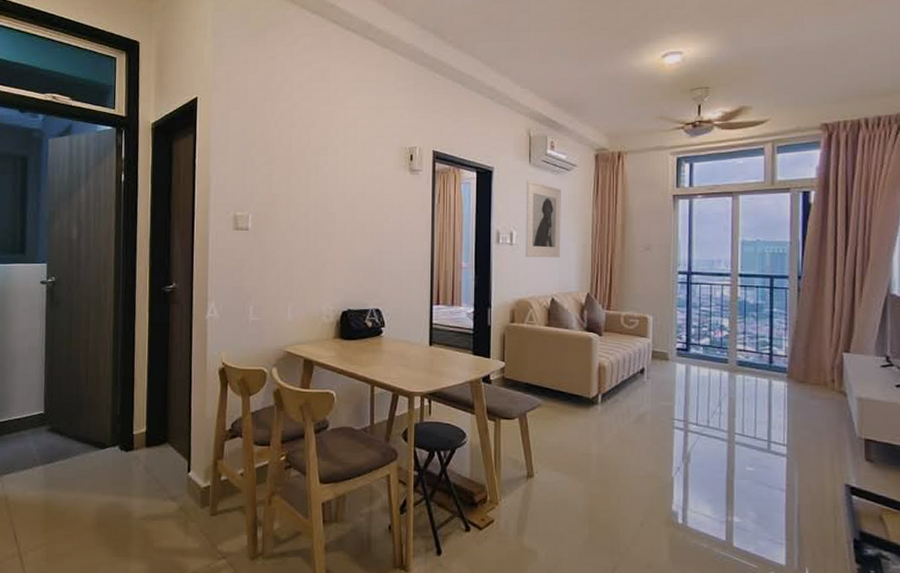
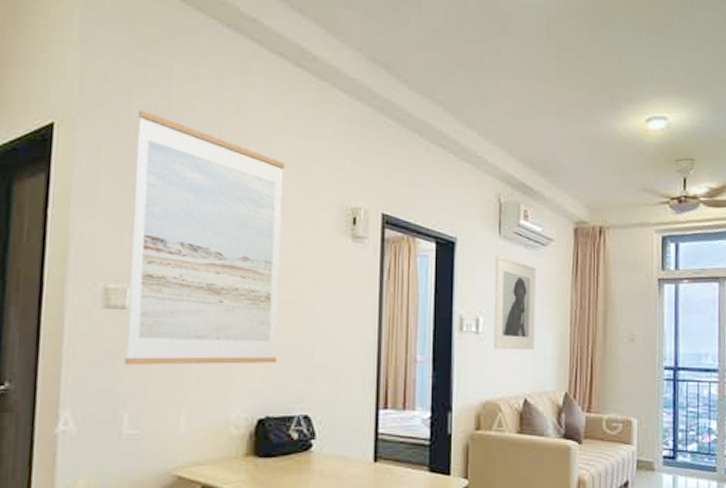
wall art: none [249,83,358,271] -> present [124,110,285,365]

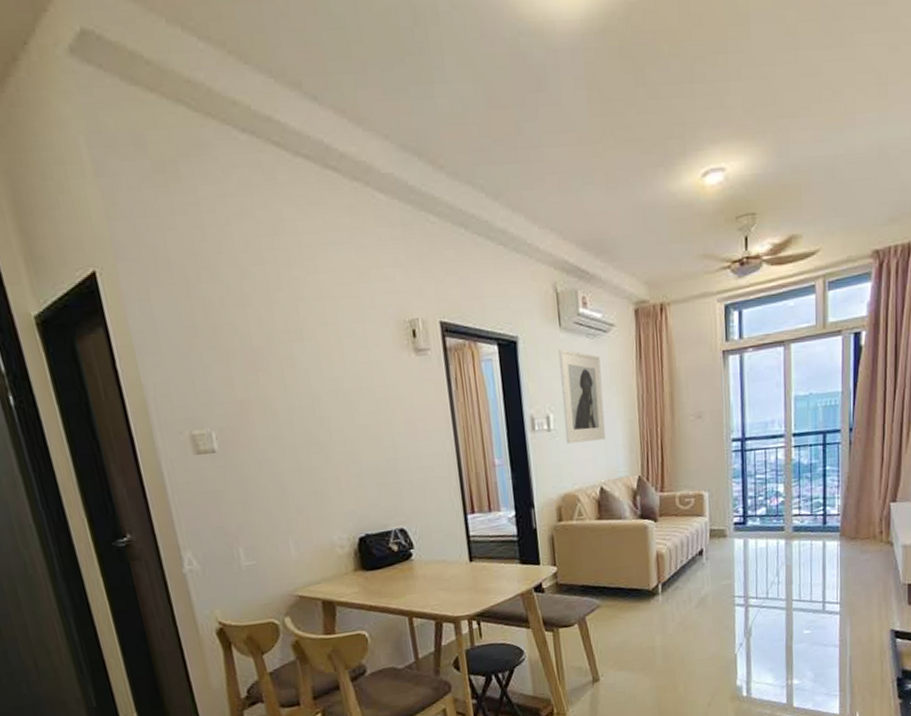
wall art: present [124,110,285,365] -> none [174,244,366,504]

